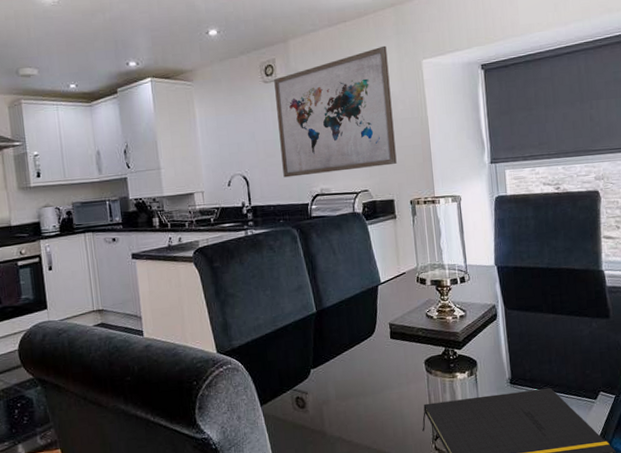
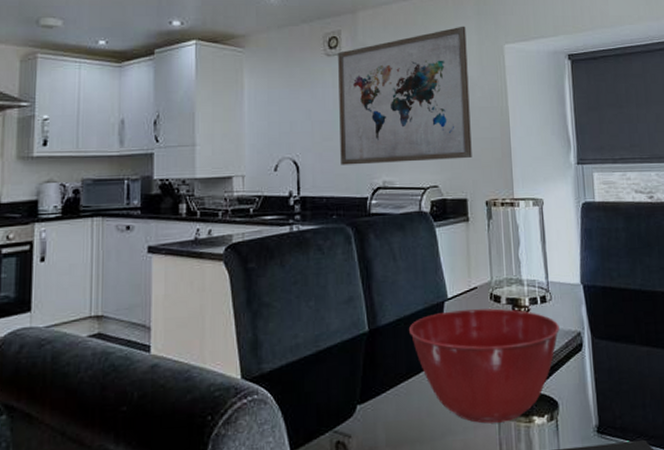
mixing bowl: none [350,289,477,380] -> present [409,308,560,424]

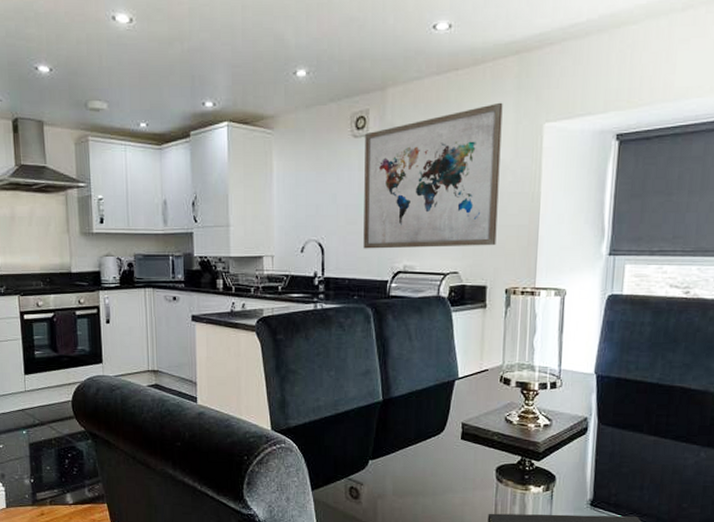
mixing bowl: present [409,308,560,424] -> none [420,389,566,487]

